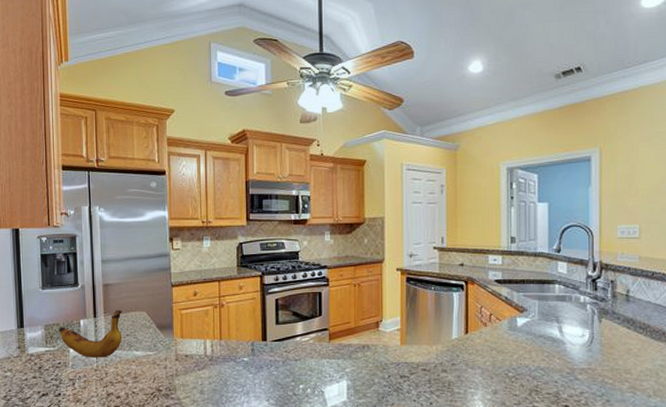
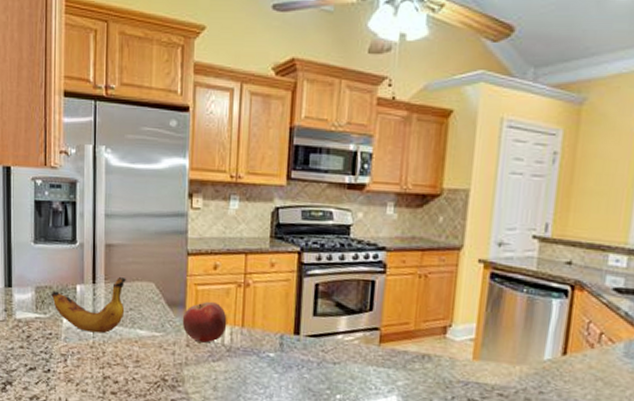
fruit: none [171,322,208,356] -> present [182,301,227,343]

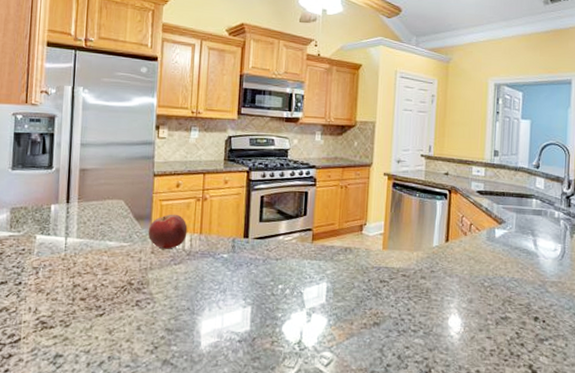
banana: present [51,276,126,334] -> none [26,196,98,247]

